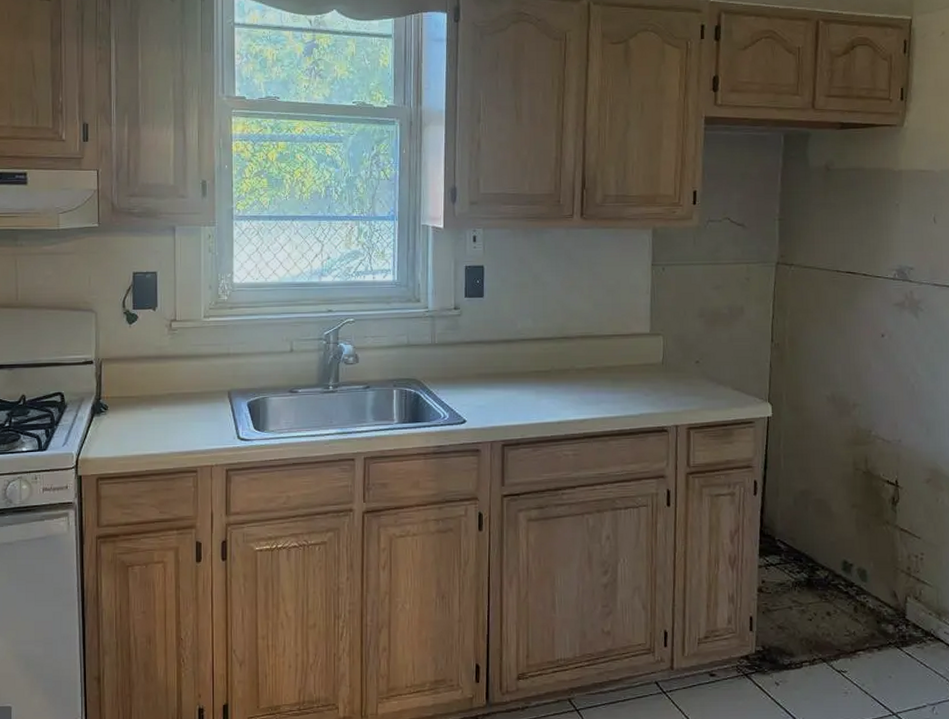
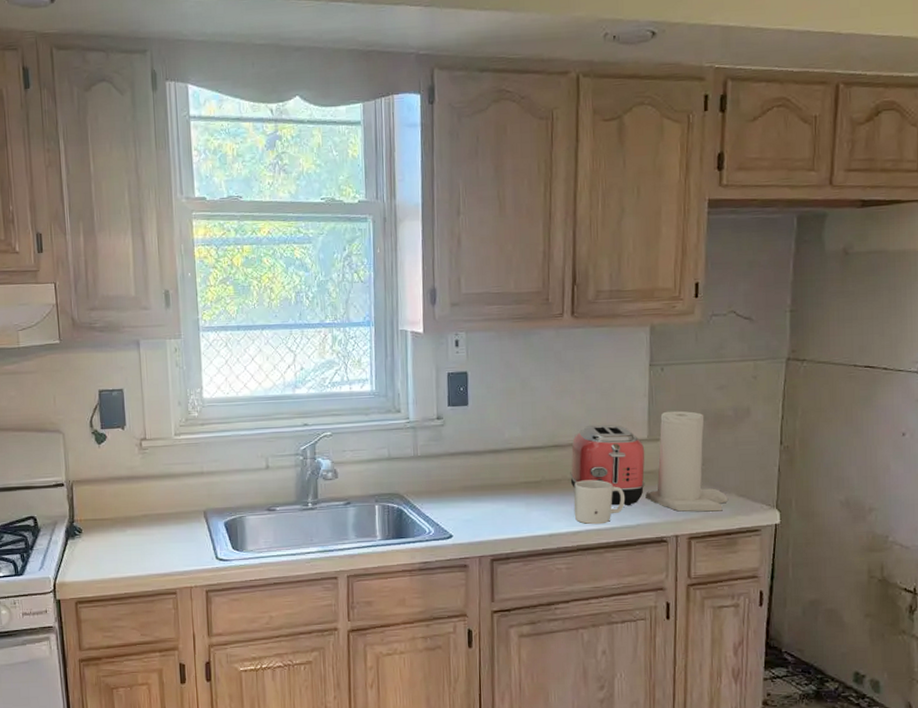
toaster: none [578,318,648,396] -> present [570,424,645,506]
mug: none [581,370,629,414] -> present [573,479,626,525]
paper towel: none [648,308,724,404] -> present [645,410,728,512]

